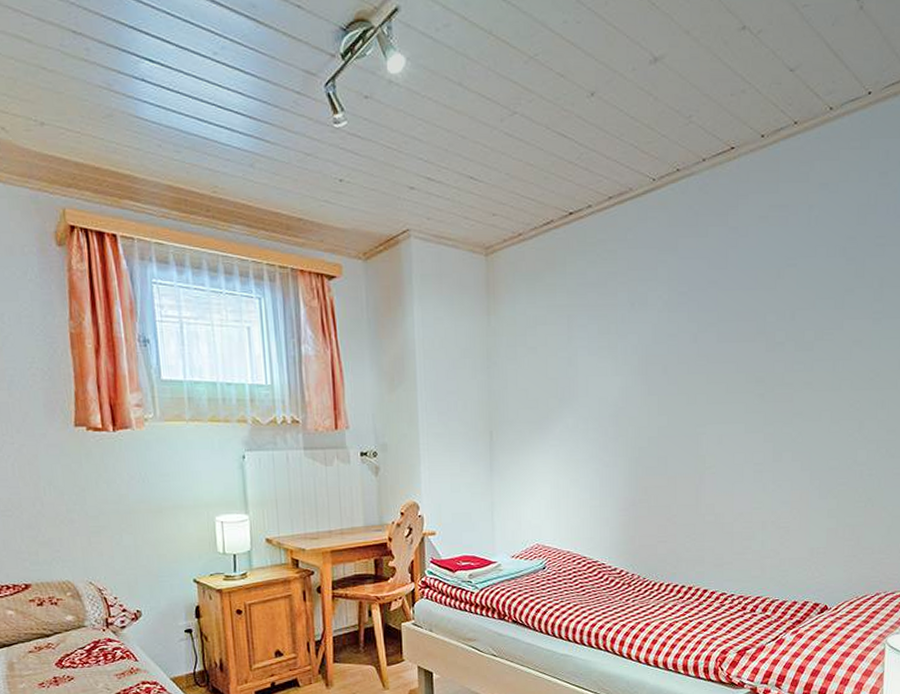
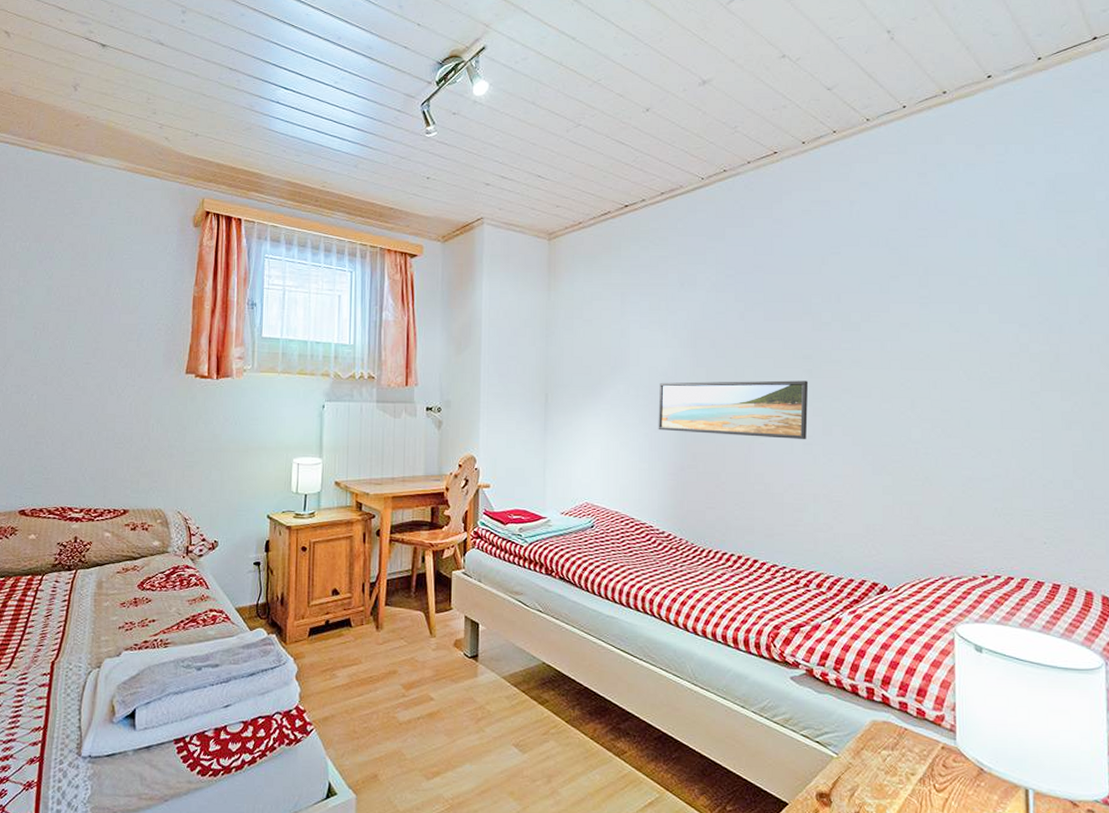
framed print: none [609,406,761,468] -> present [658,380,809,440]

